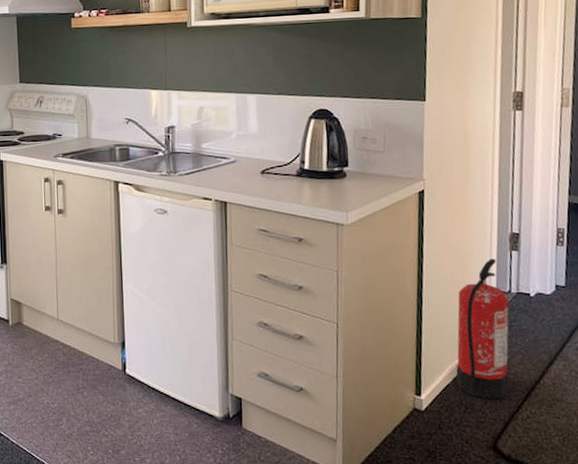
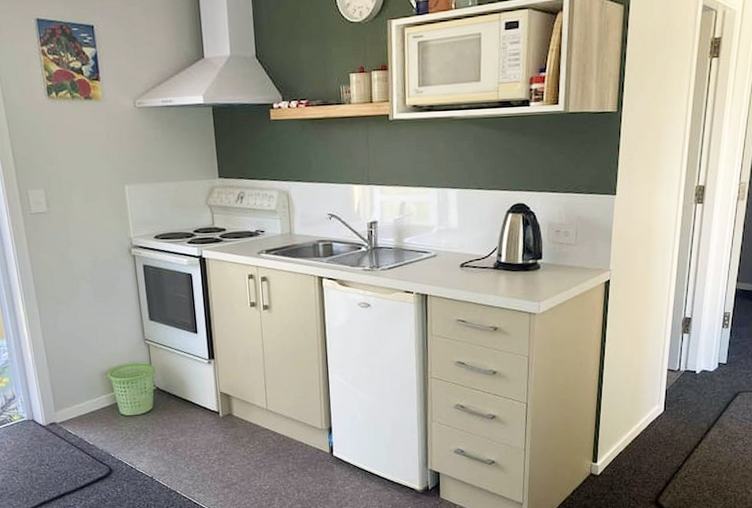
fire extinguisher: present [456,258,509,399] -> none [628,341,677,463]

